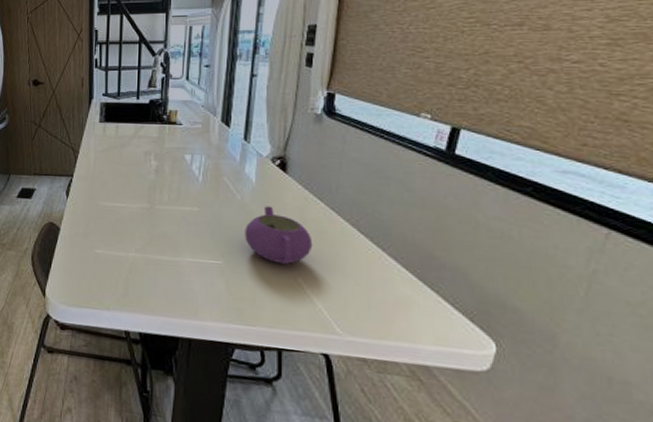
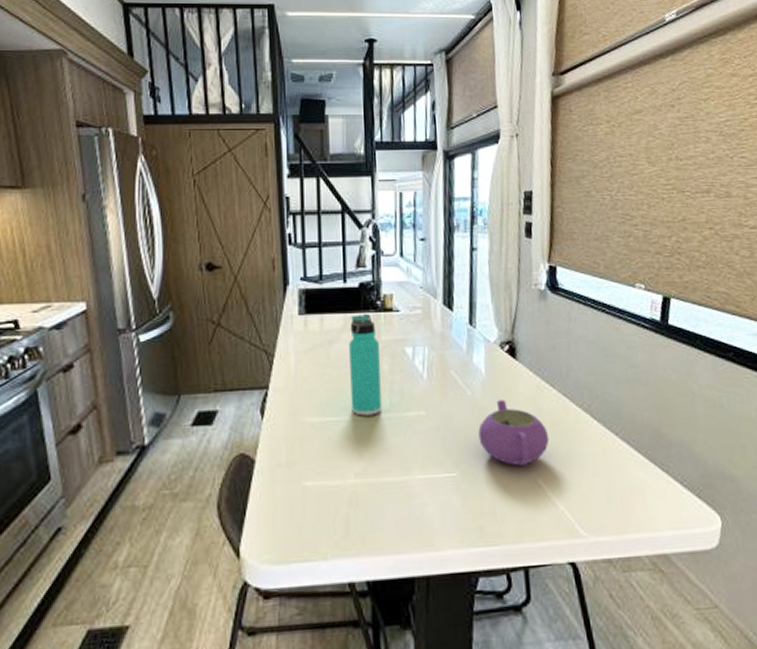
thermos bottle: none [136,124,164,206] -> present [349,313,382,416]

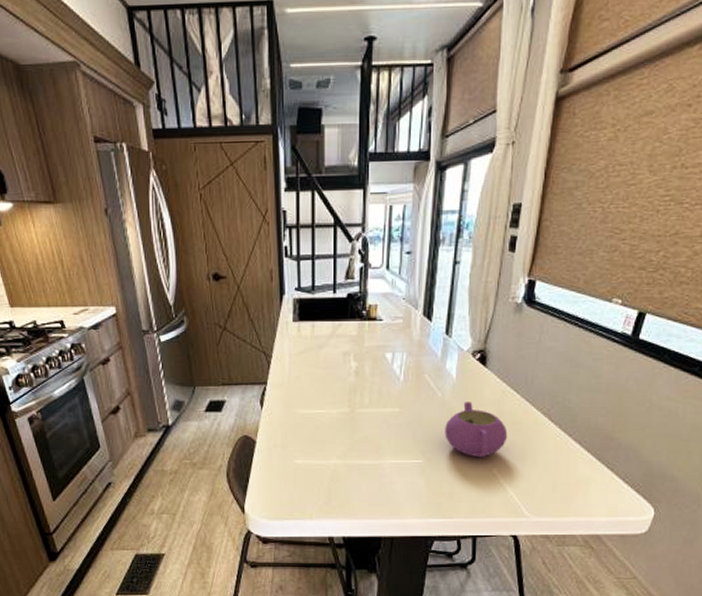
thermos bottle: present [349,313,382,416] -> none [336,321,364,410]

